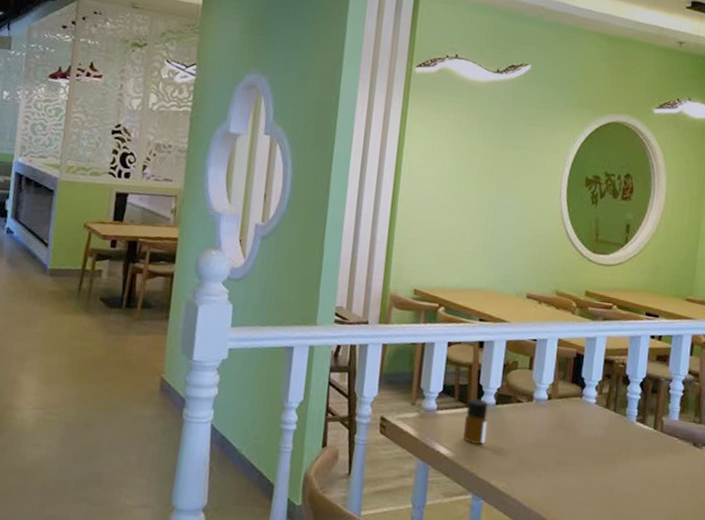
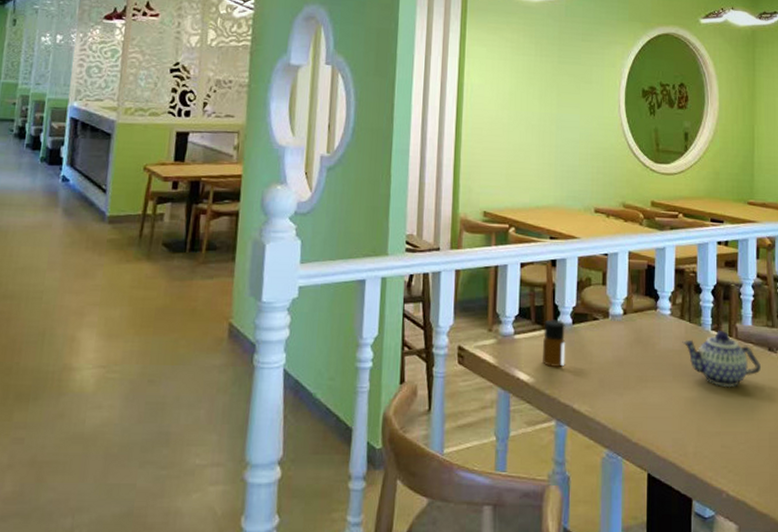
teapot: none [605,422,685,478] -> present [682,330,762,388]

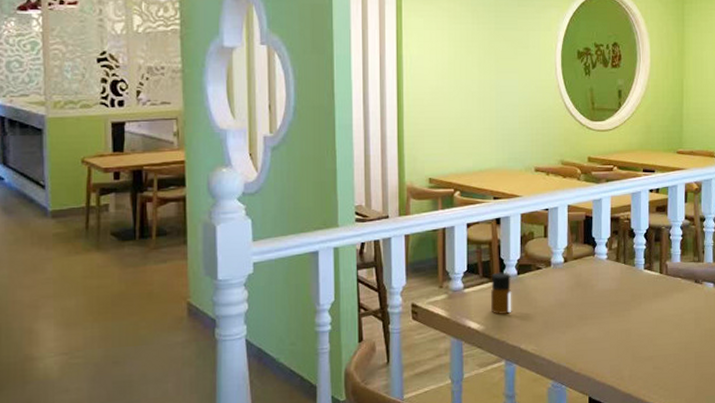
teapot: present [682,330,762,388] -> none [618,268,689,318]

